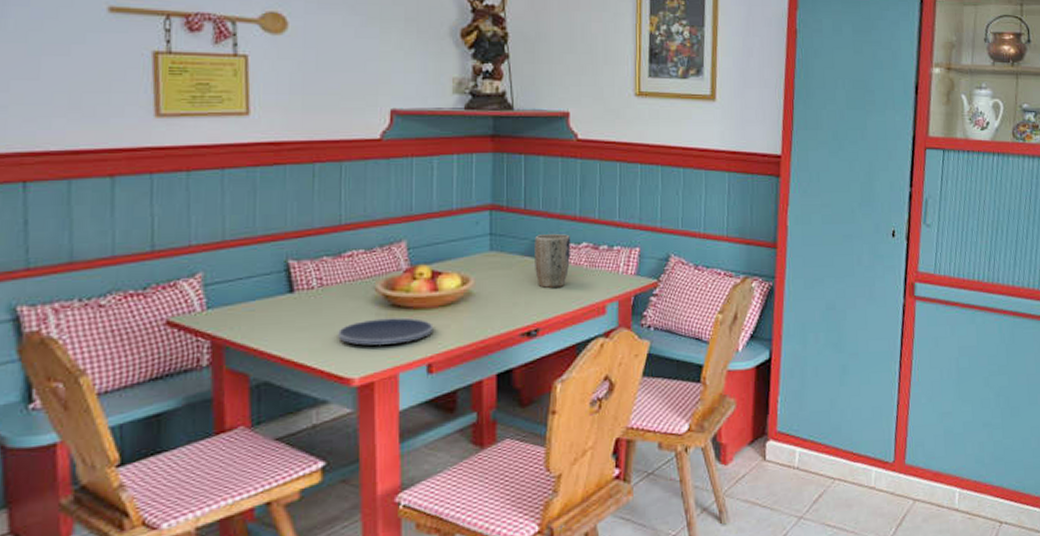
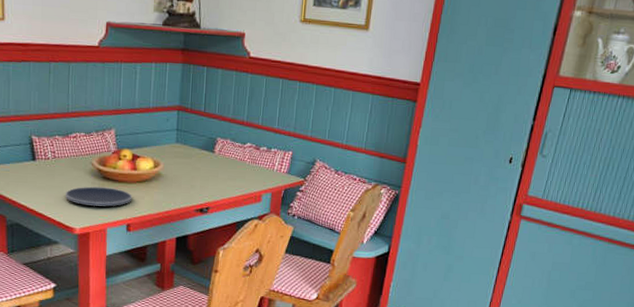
plant pot: present [535,233,570,288] -> none [209,133,238,177]

